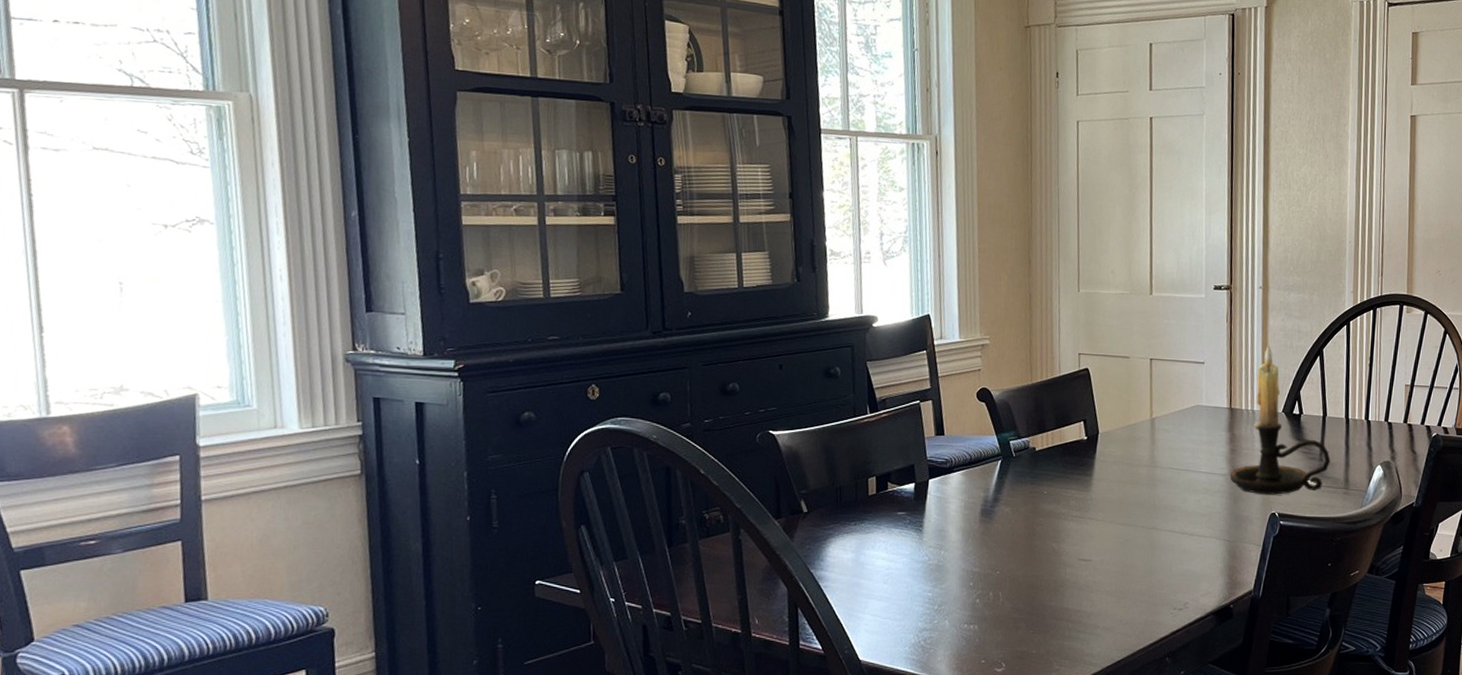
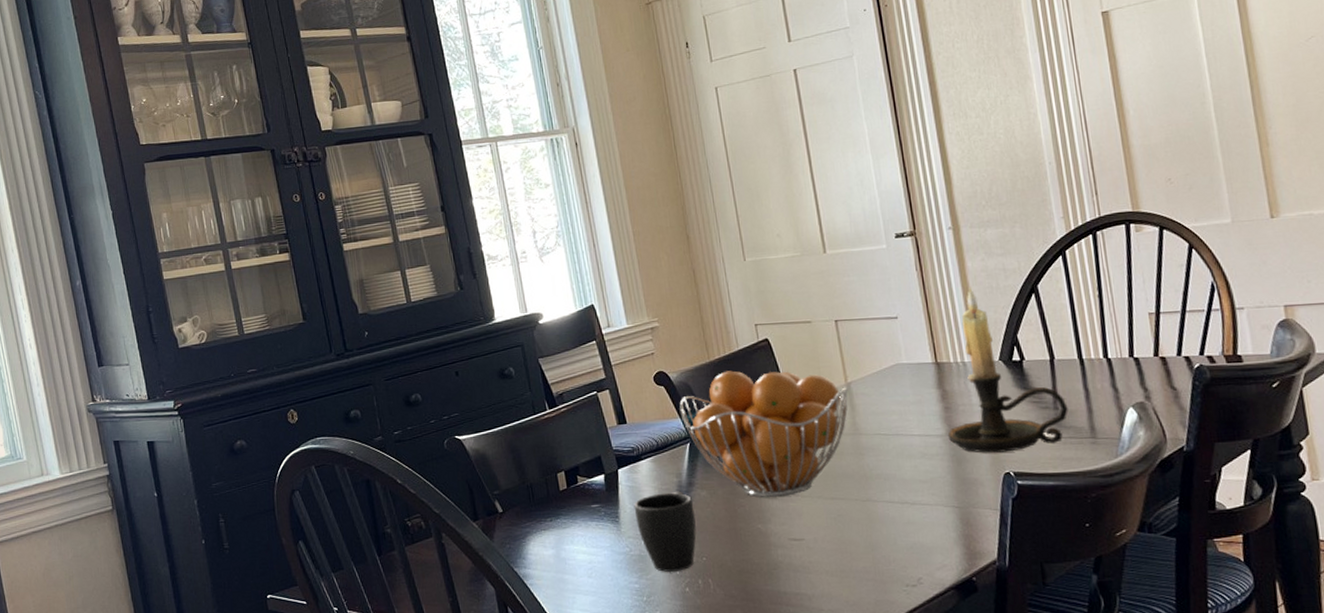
mug: none [938,505,996,583] -> present [634,491,697,572]
fruit basket: none [997,394,1152,519] -> present [679,370,848,497]

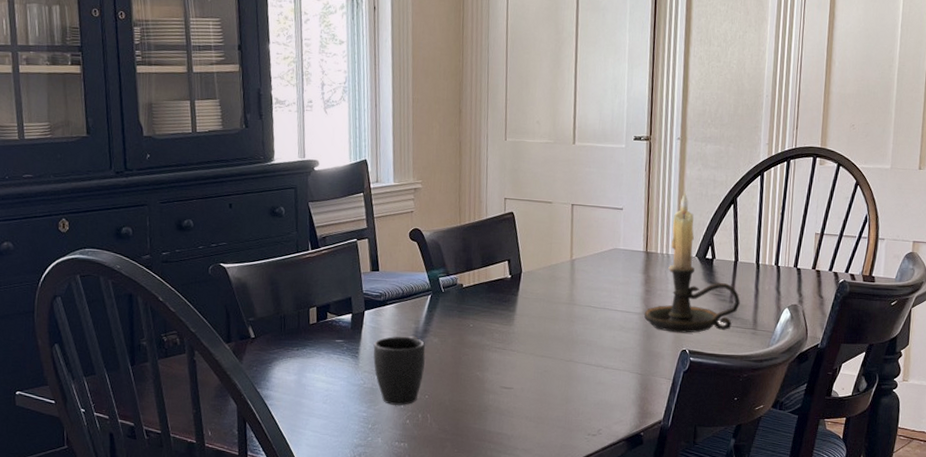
fruit basket: present [679,370,848,497] -> none [427,236,572,350]

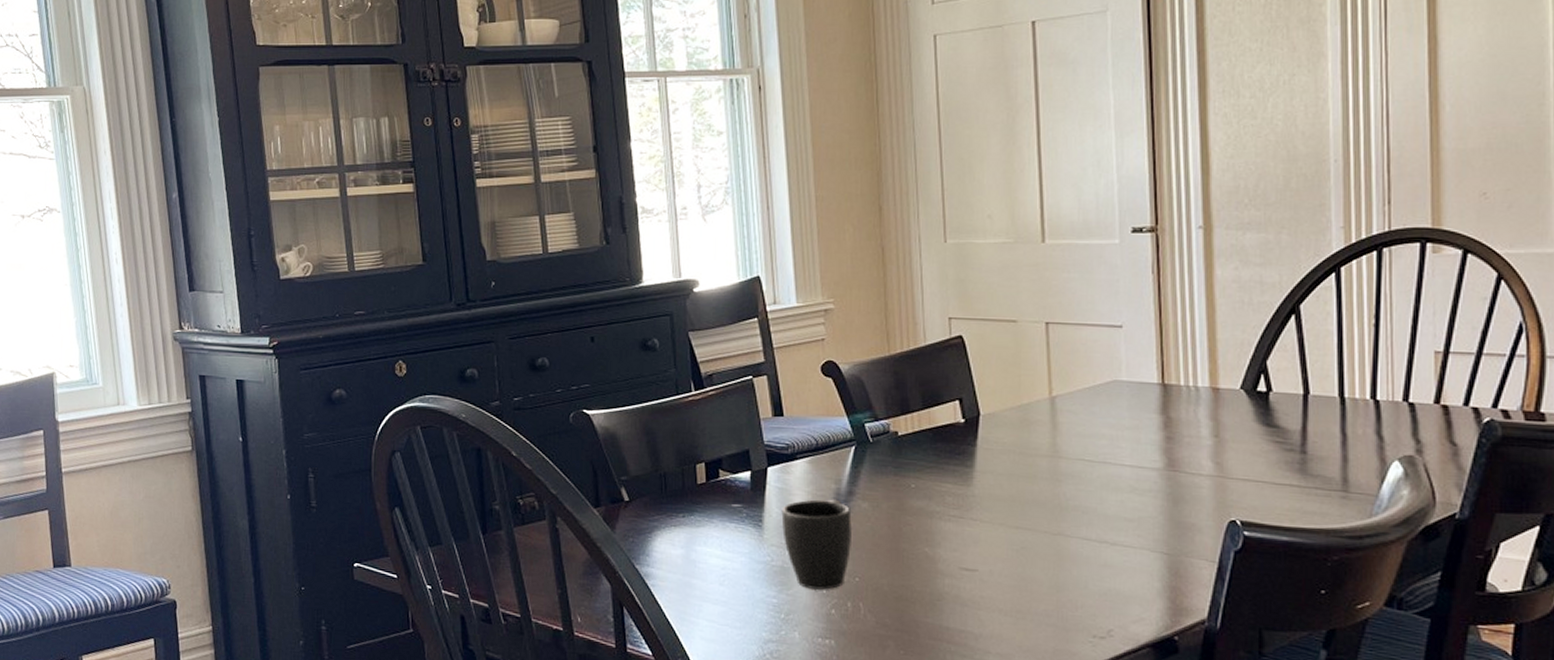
candle holder: present [643,192,740,333] -> none [1165,300,1318,497]

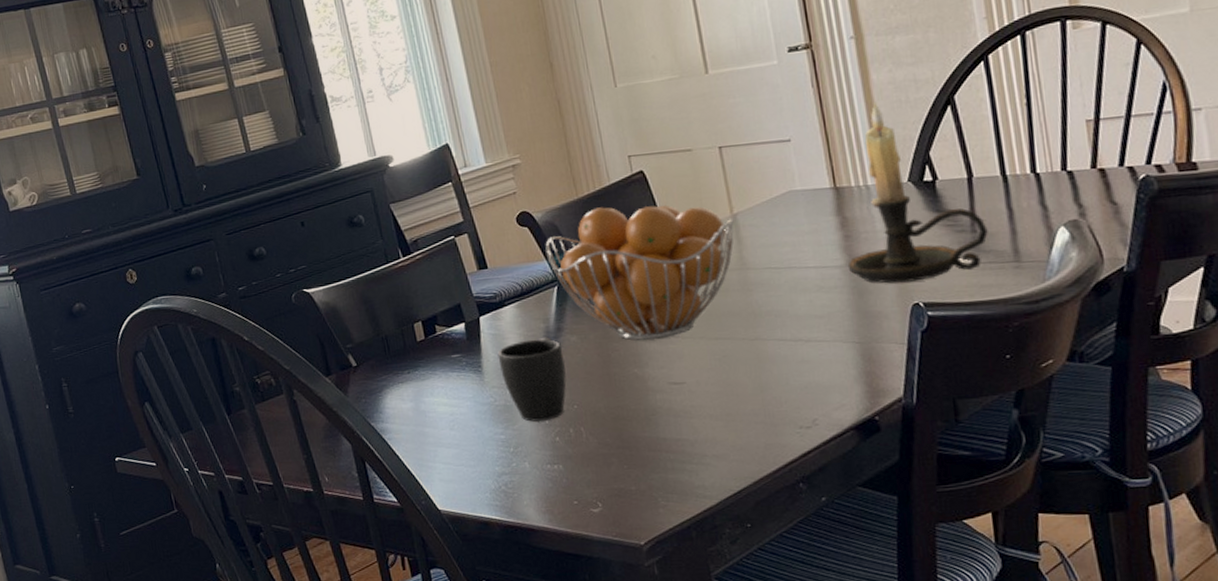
fruit basket: none [848,368,1052,519] -> present [545,205,734,340]
candle holder: none [1165,300,1318,497] -> present [847,103,988,284]

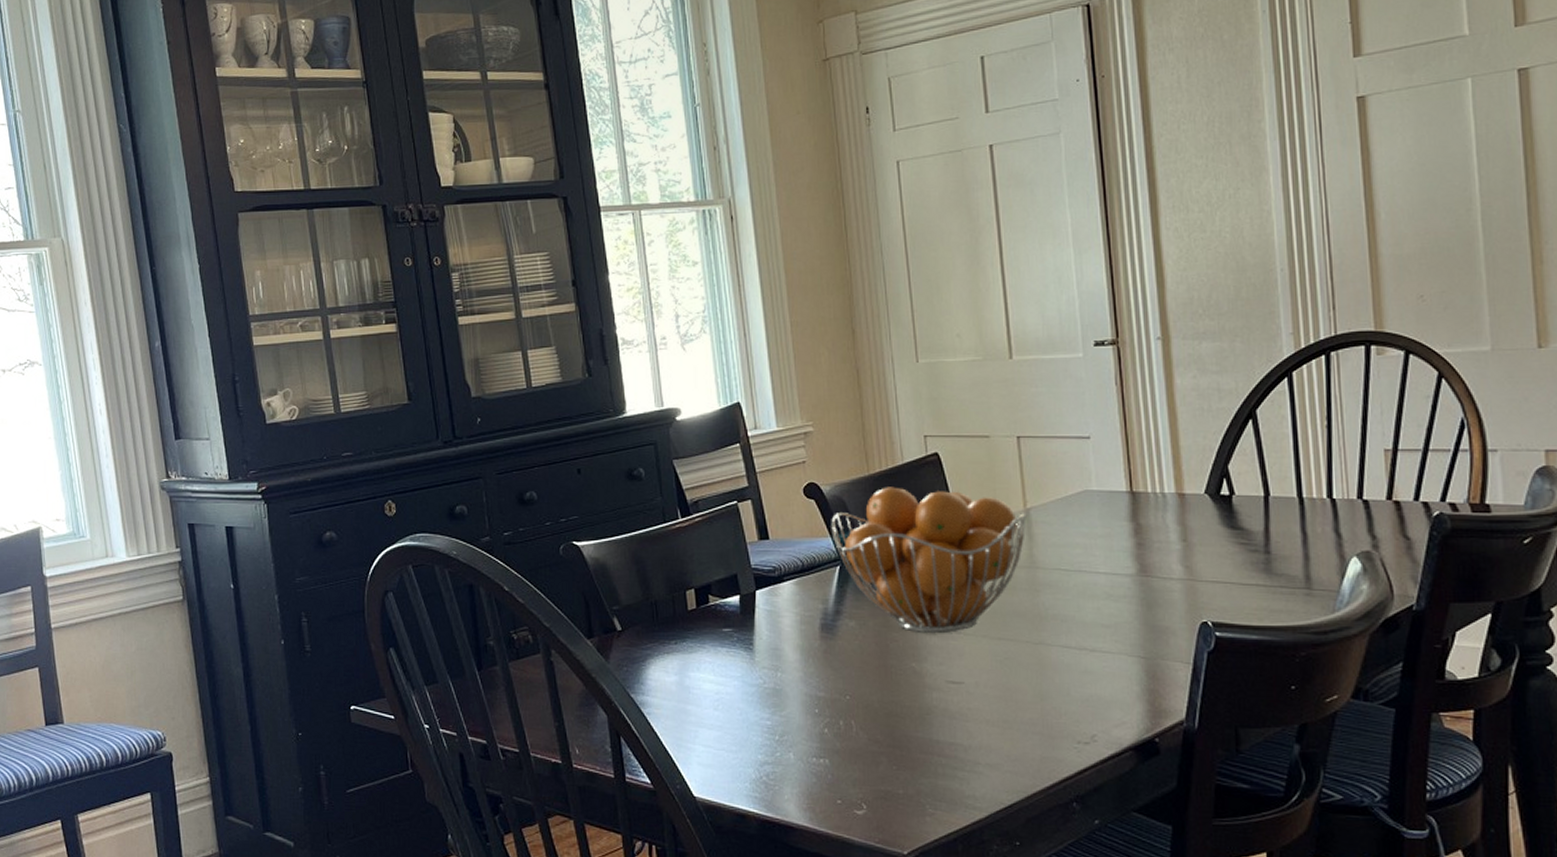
mug: present [497,337,567,422] -> none [771,619,841,710]
candle holder: present [847,103,988,284] -> none [1138,408,1281,599]

